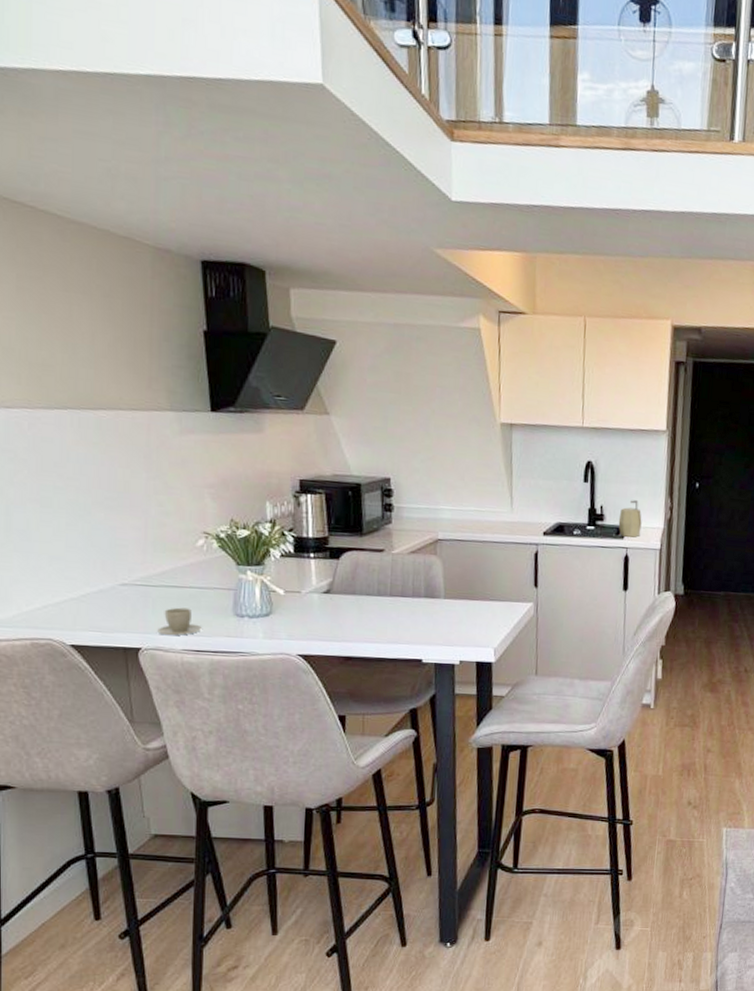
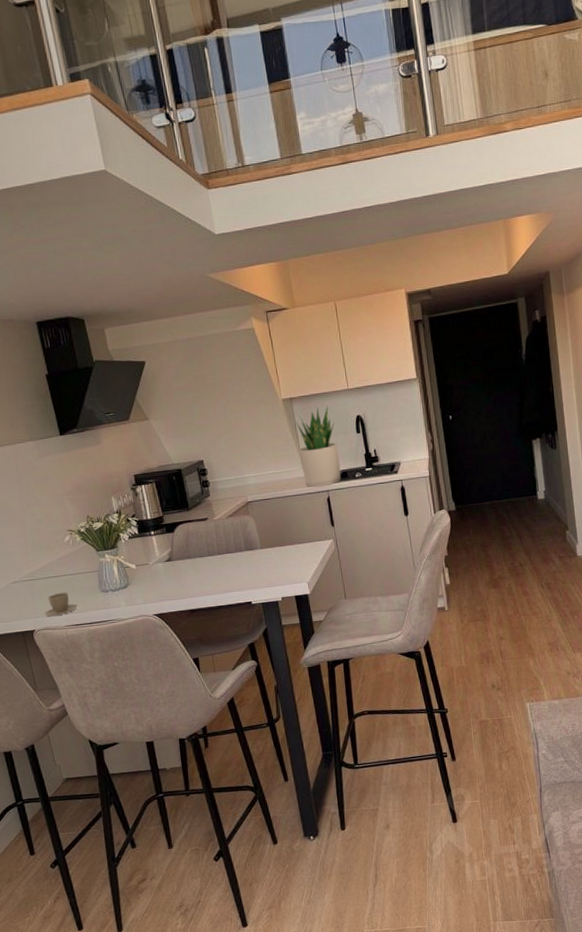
planter: none [510,441,560,539] -> present [296,406,341,488]
soap dispenser: present [618,500,642,538] -> none [390,440,411,472]

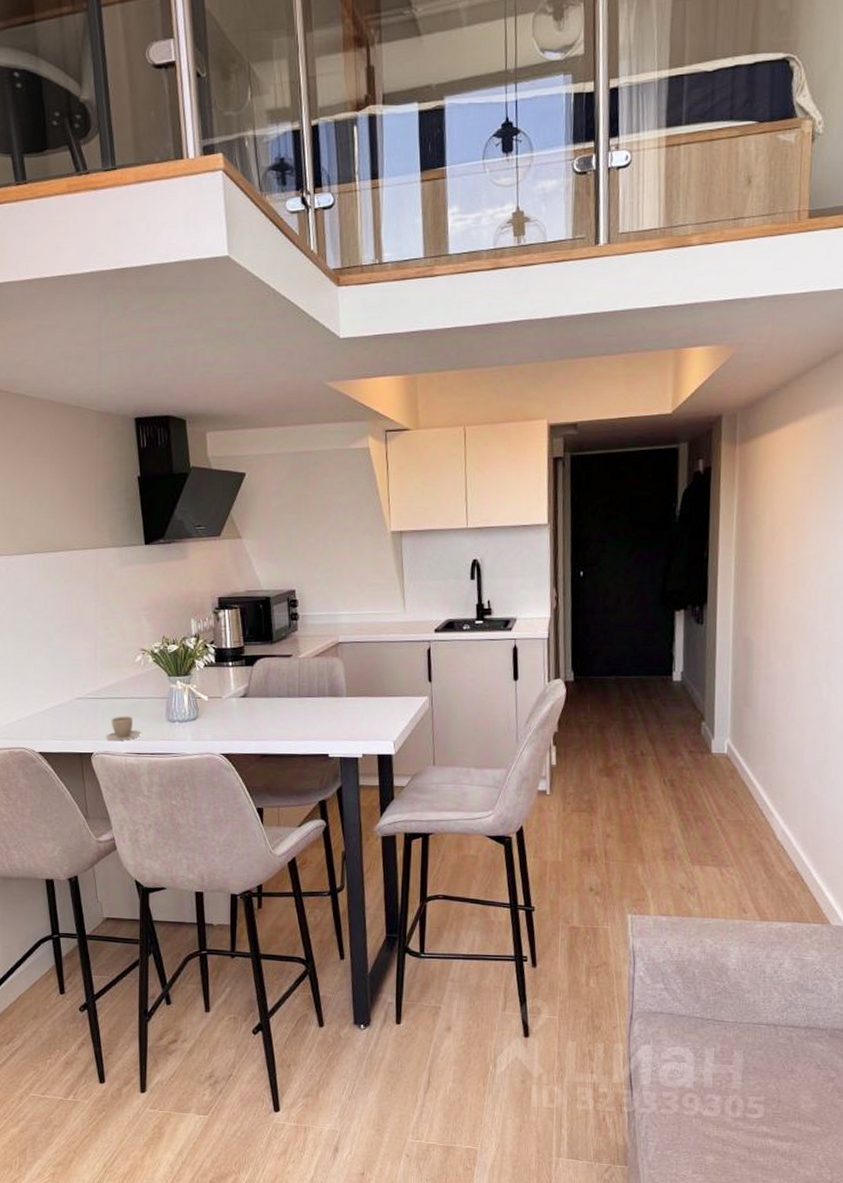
planter: present [296,406,341,488] -> none [402,544,447,636]

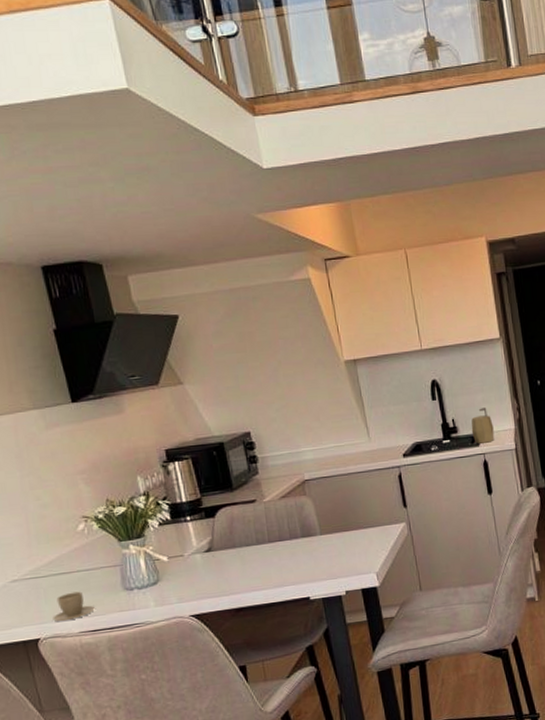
soap dispenser: none [505,593,529,630] -> present [471,407,495,445]

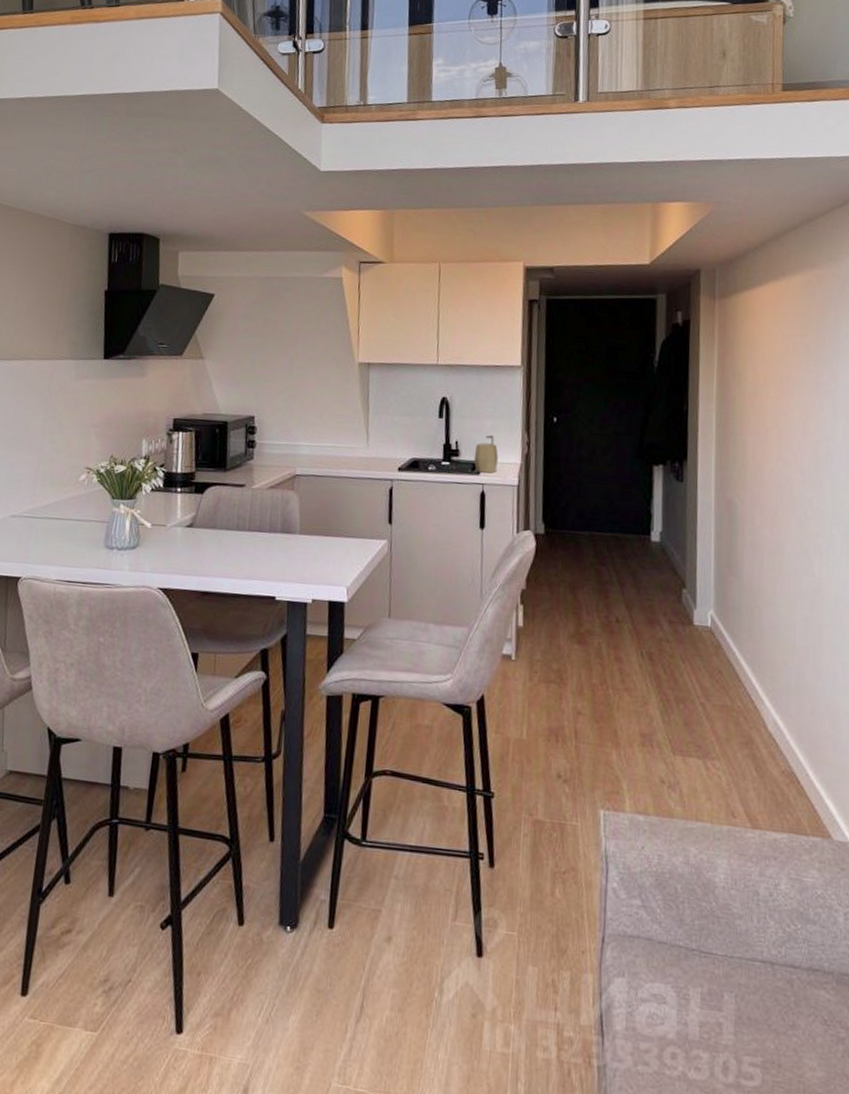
teacup: present [52,591,95,621] -> none [37,538,75,566]

